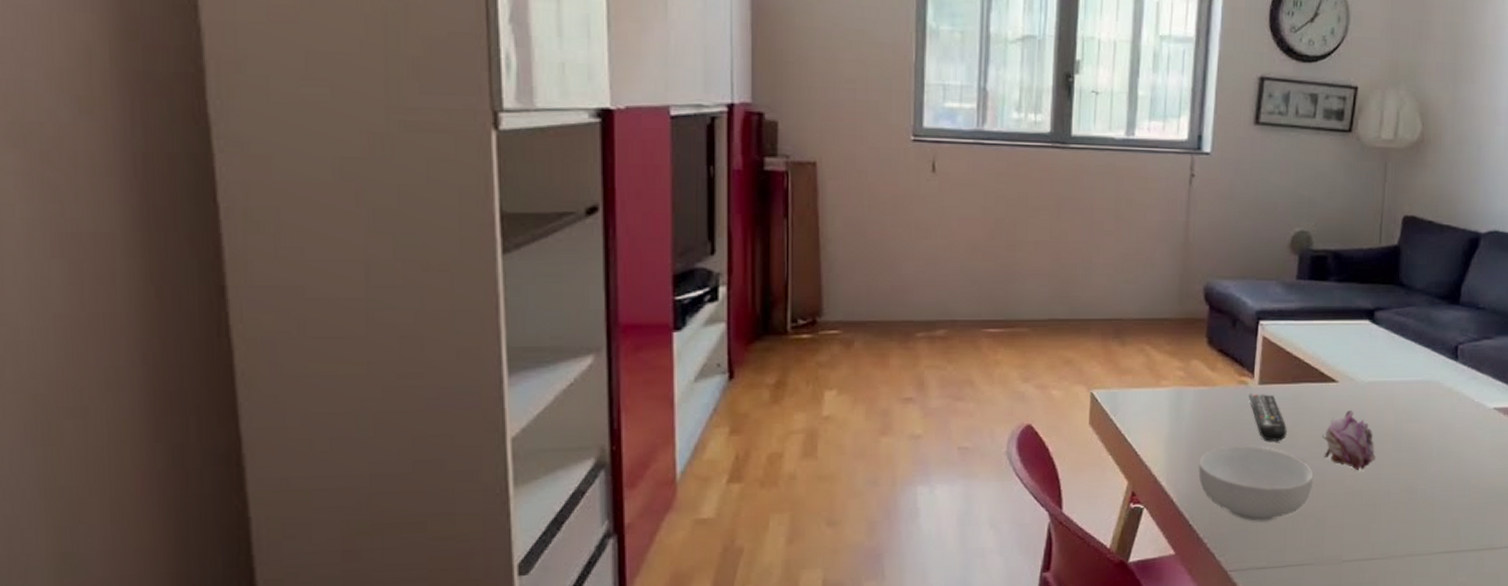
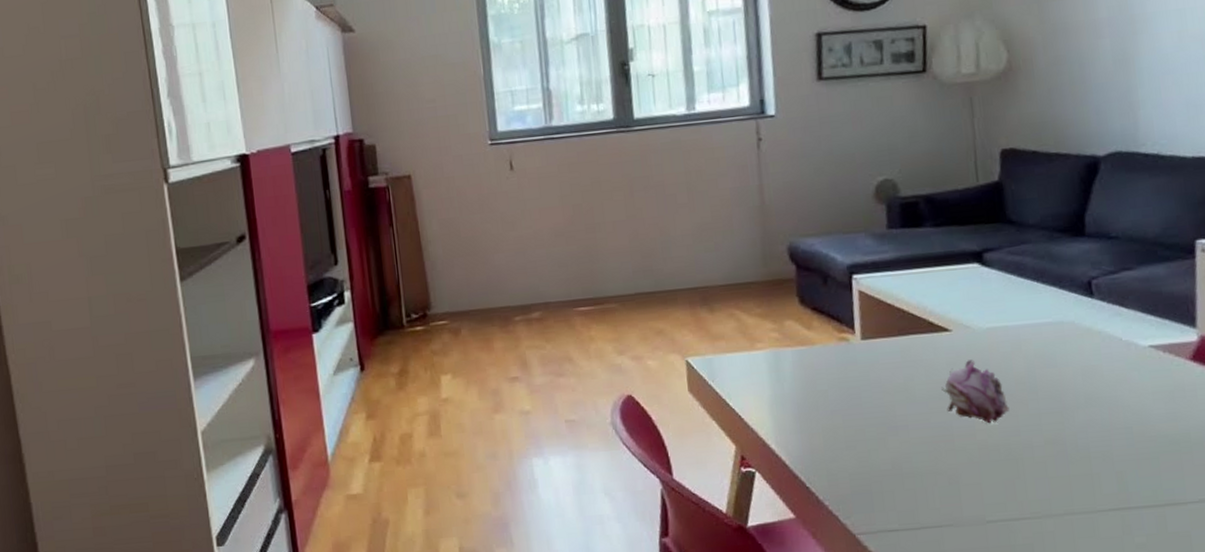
cereal bowl: present [1198,445,1314,522] -> none [807,402,939,482]
remote control: present [1249,393,1287,441] -> none [852,349,901,398]

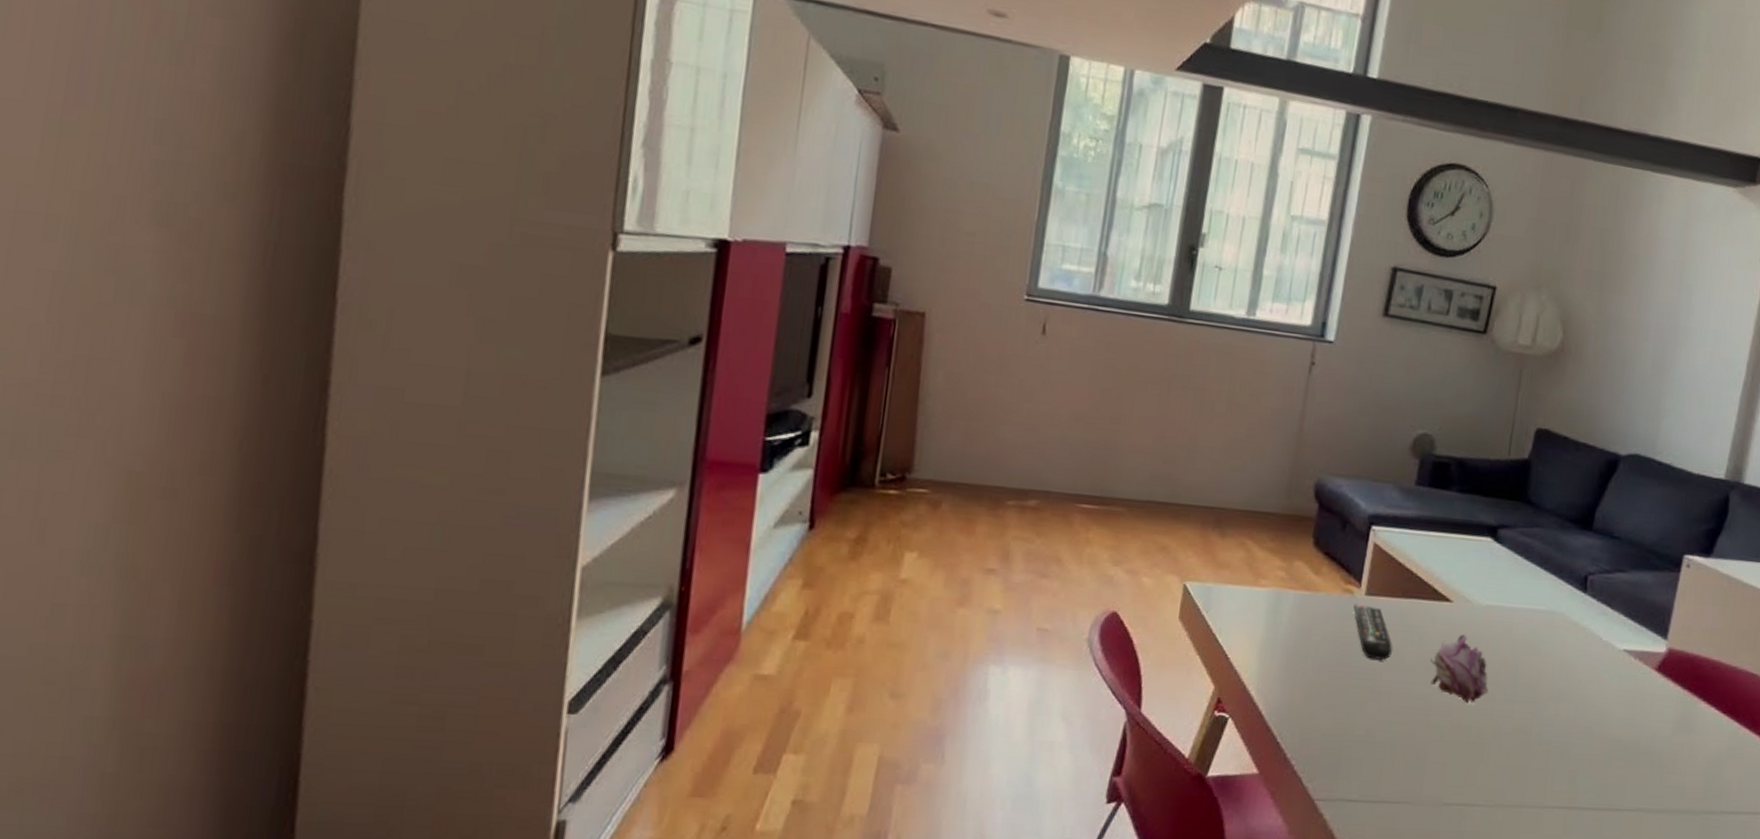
remote control: none [852,349,901,398] -> present [1353,604,1392,660]

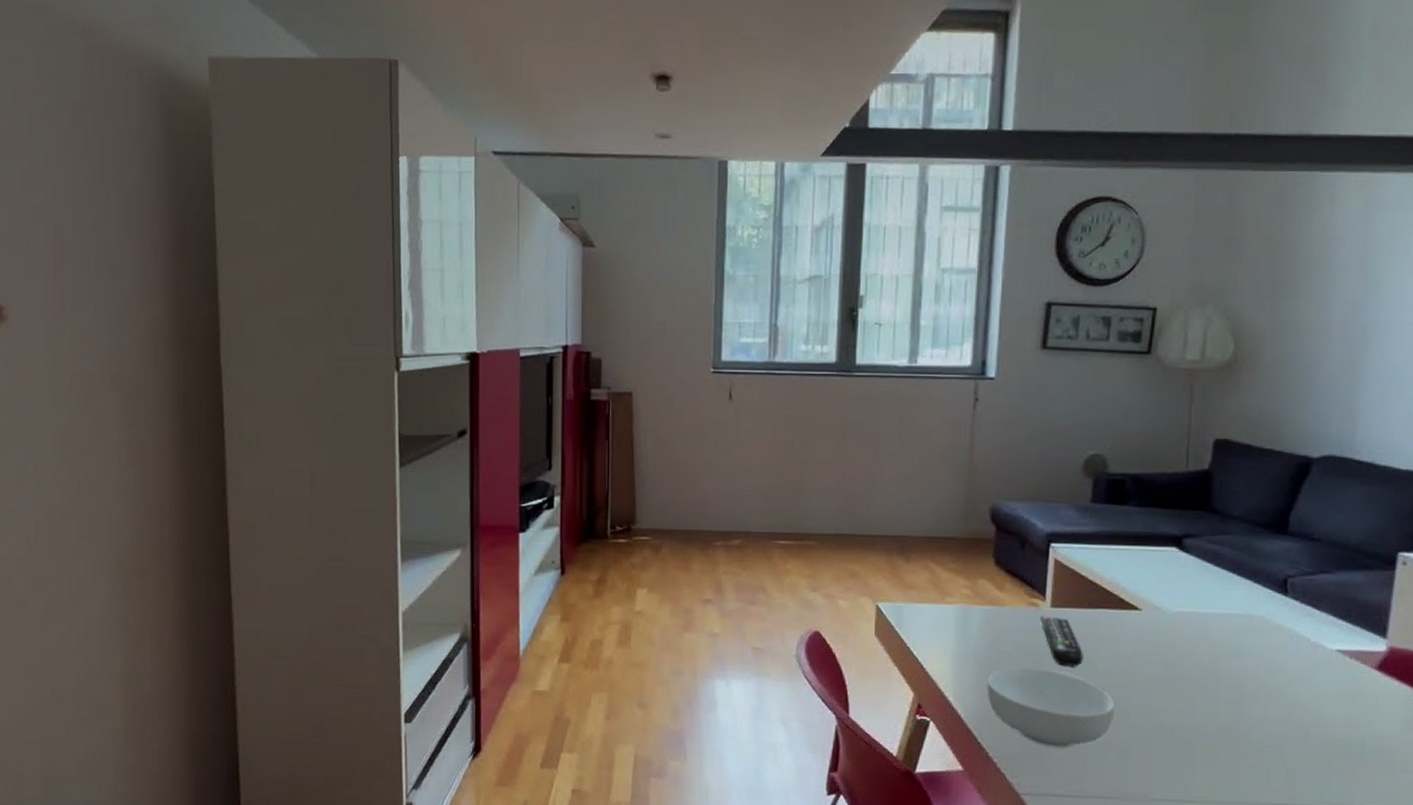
cereal bowl: none [1291,659,1418,748] -> present [987,667,1115,748]
flower: present [1430,635,1489,704] -> none [1124,640,1188,705]

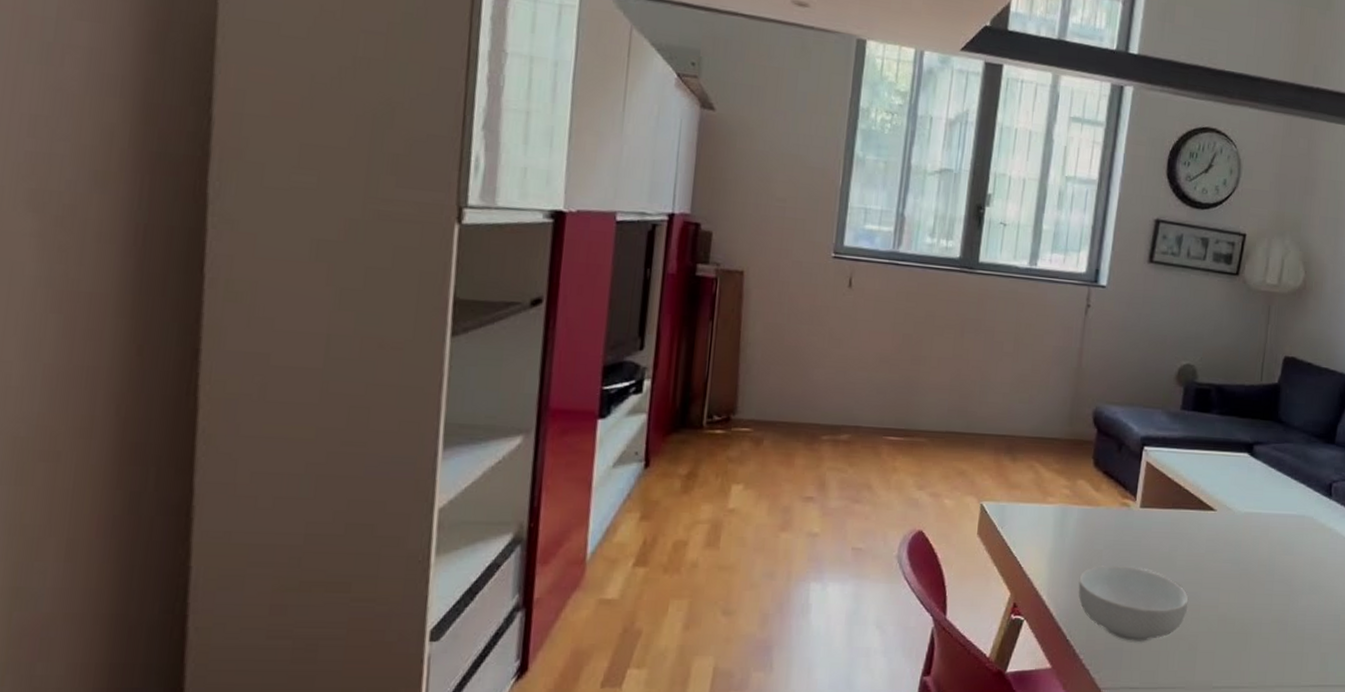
remote control: present [1040,616,1083,666] -> none [1130,515,1165,564]

